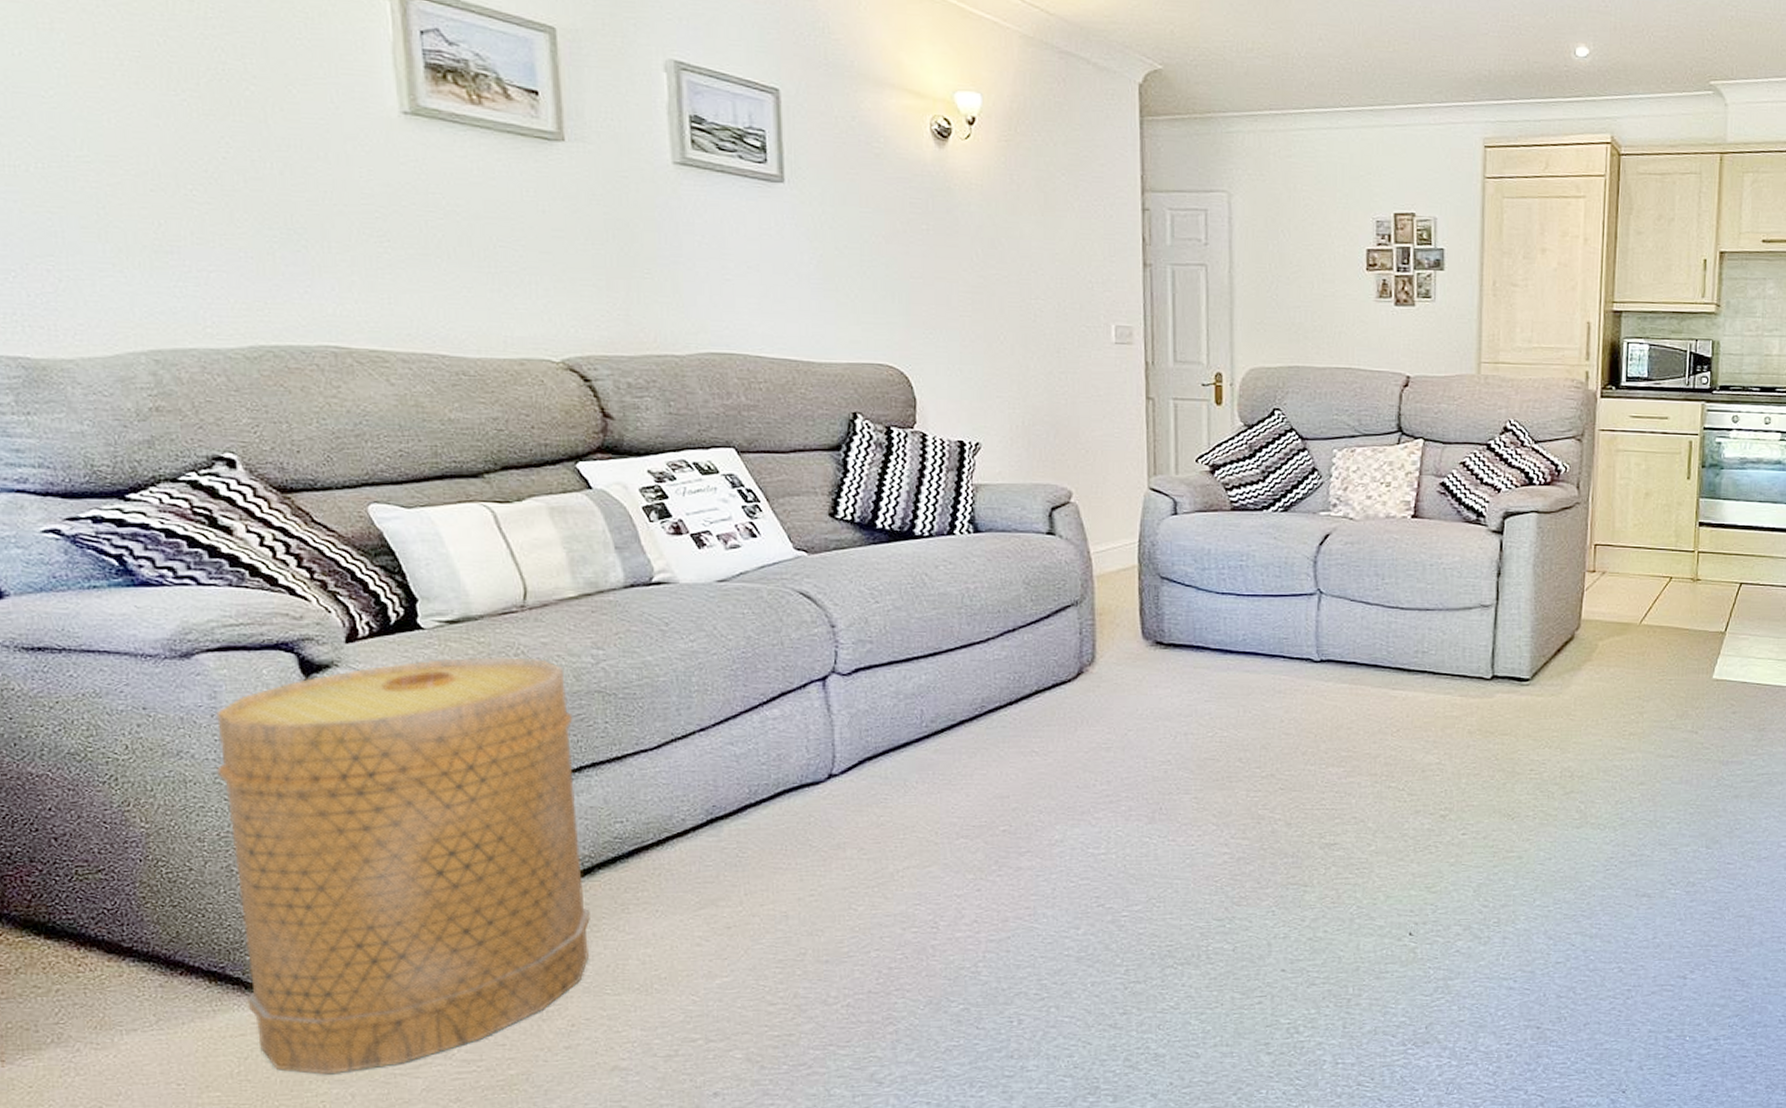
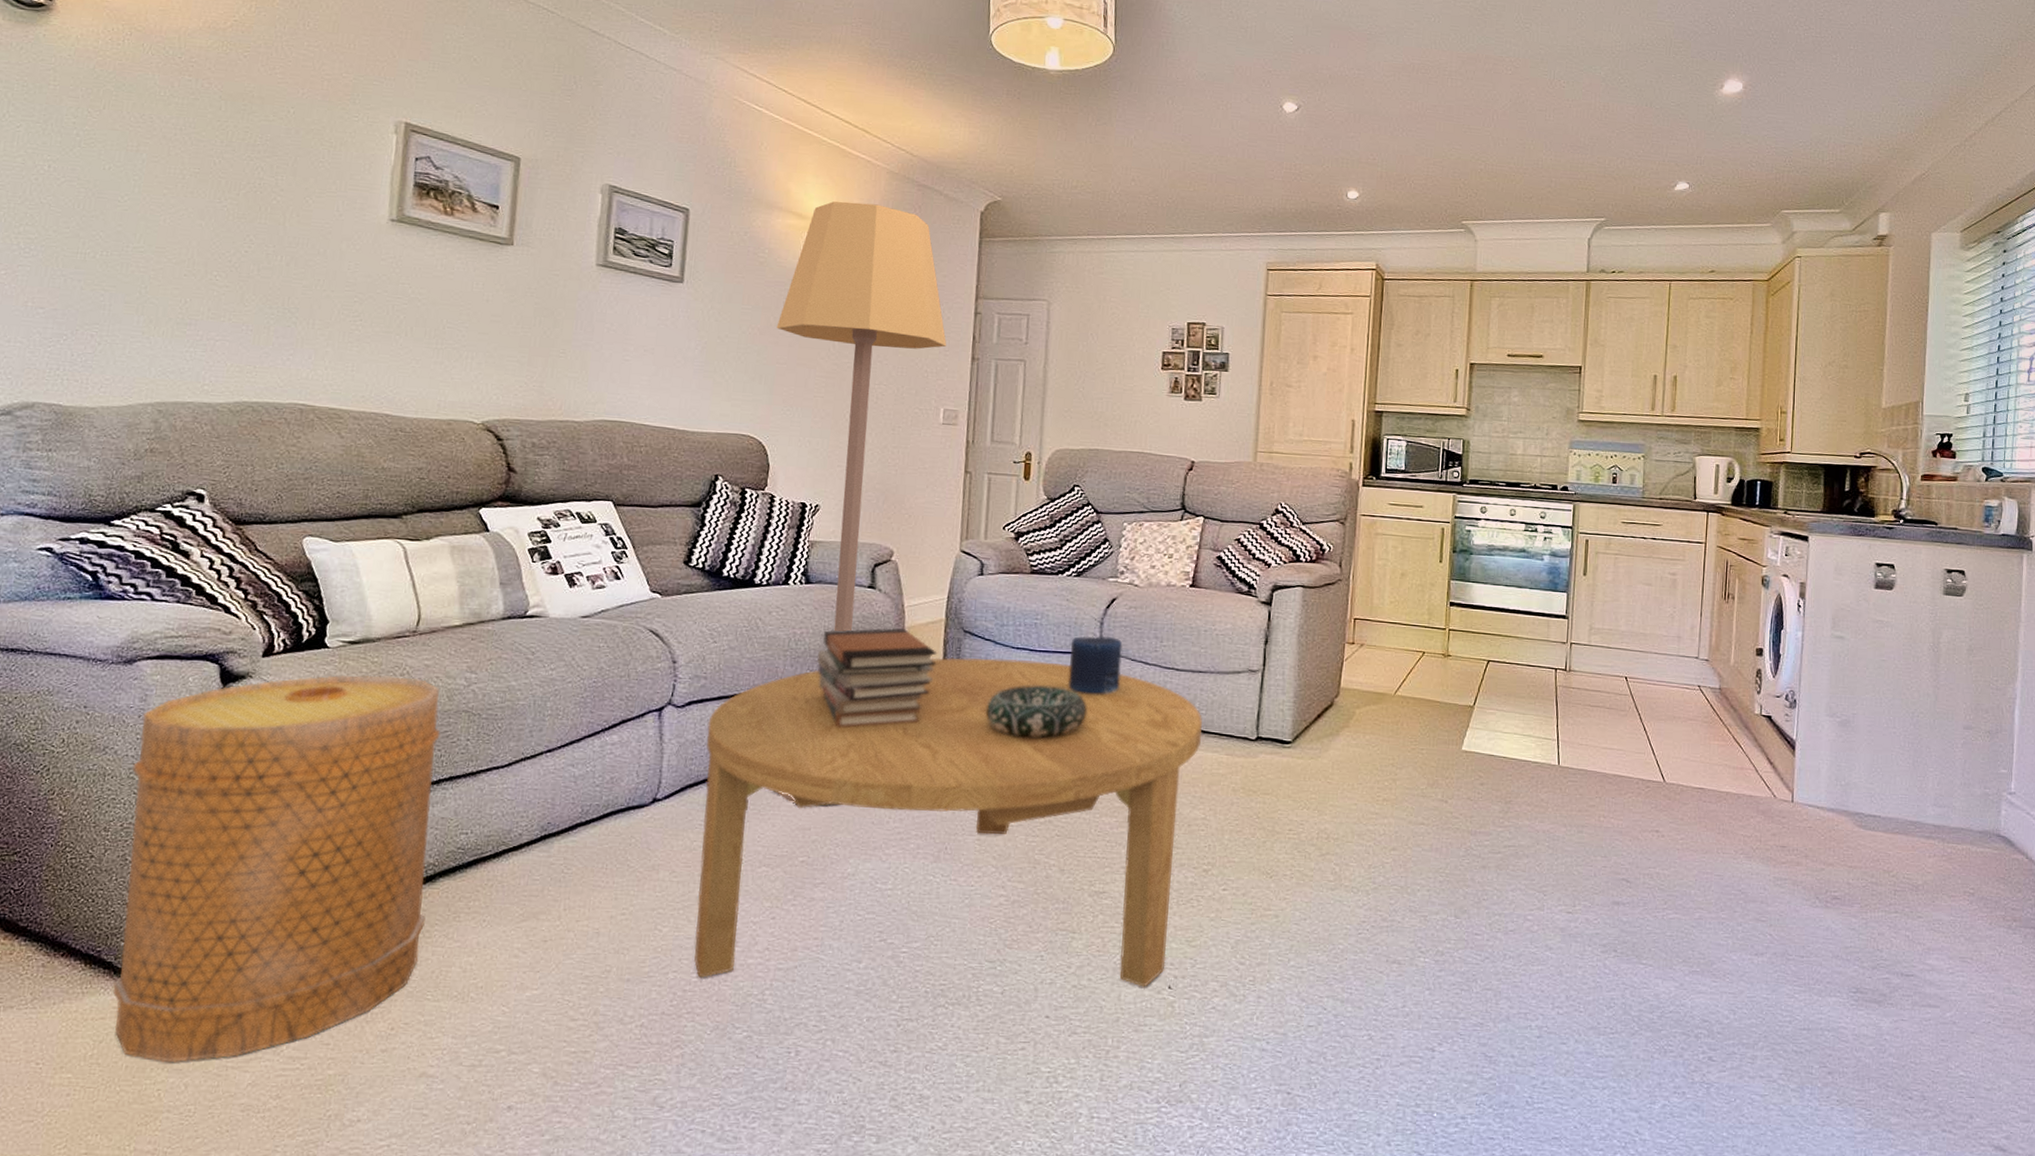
coffee table: none [880,605,1432,954] -> present [694,657,1202,987]
lamp: none [905,75,1112,770] -> present [776,201,947,802]
book stack: none [996,578,1133,689] -> present [816,628,937,728]
decorative bowl: none [1192,632,1305,688] -> present [985,685,1088,738]
candle: none [1282,575,1340,640] -> present [1068,636,1123,695]

